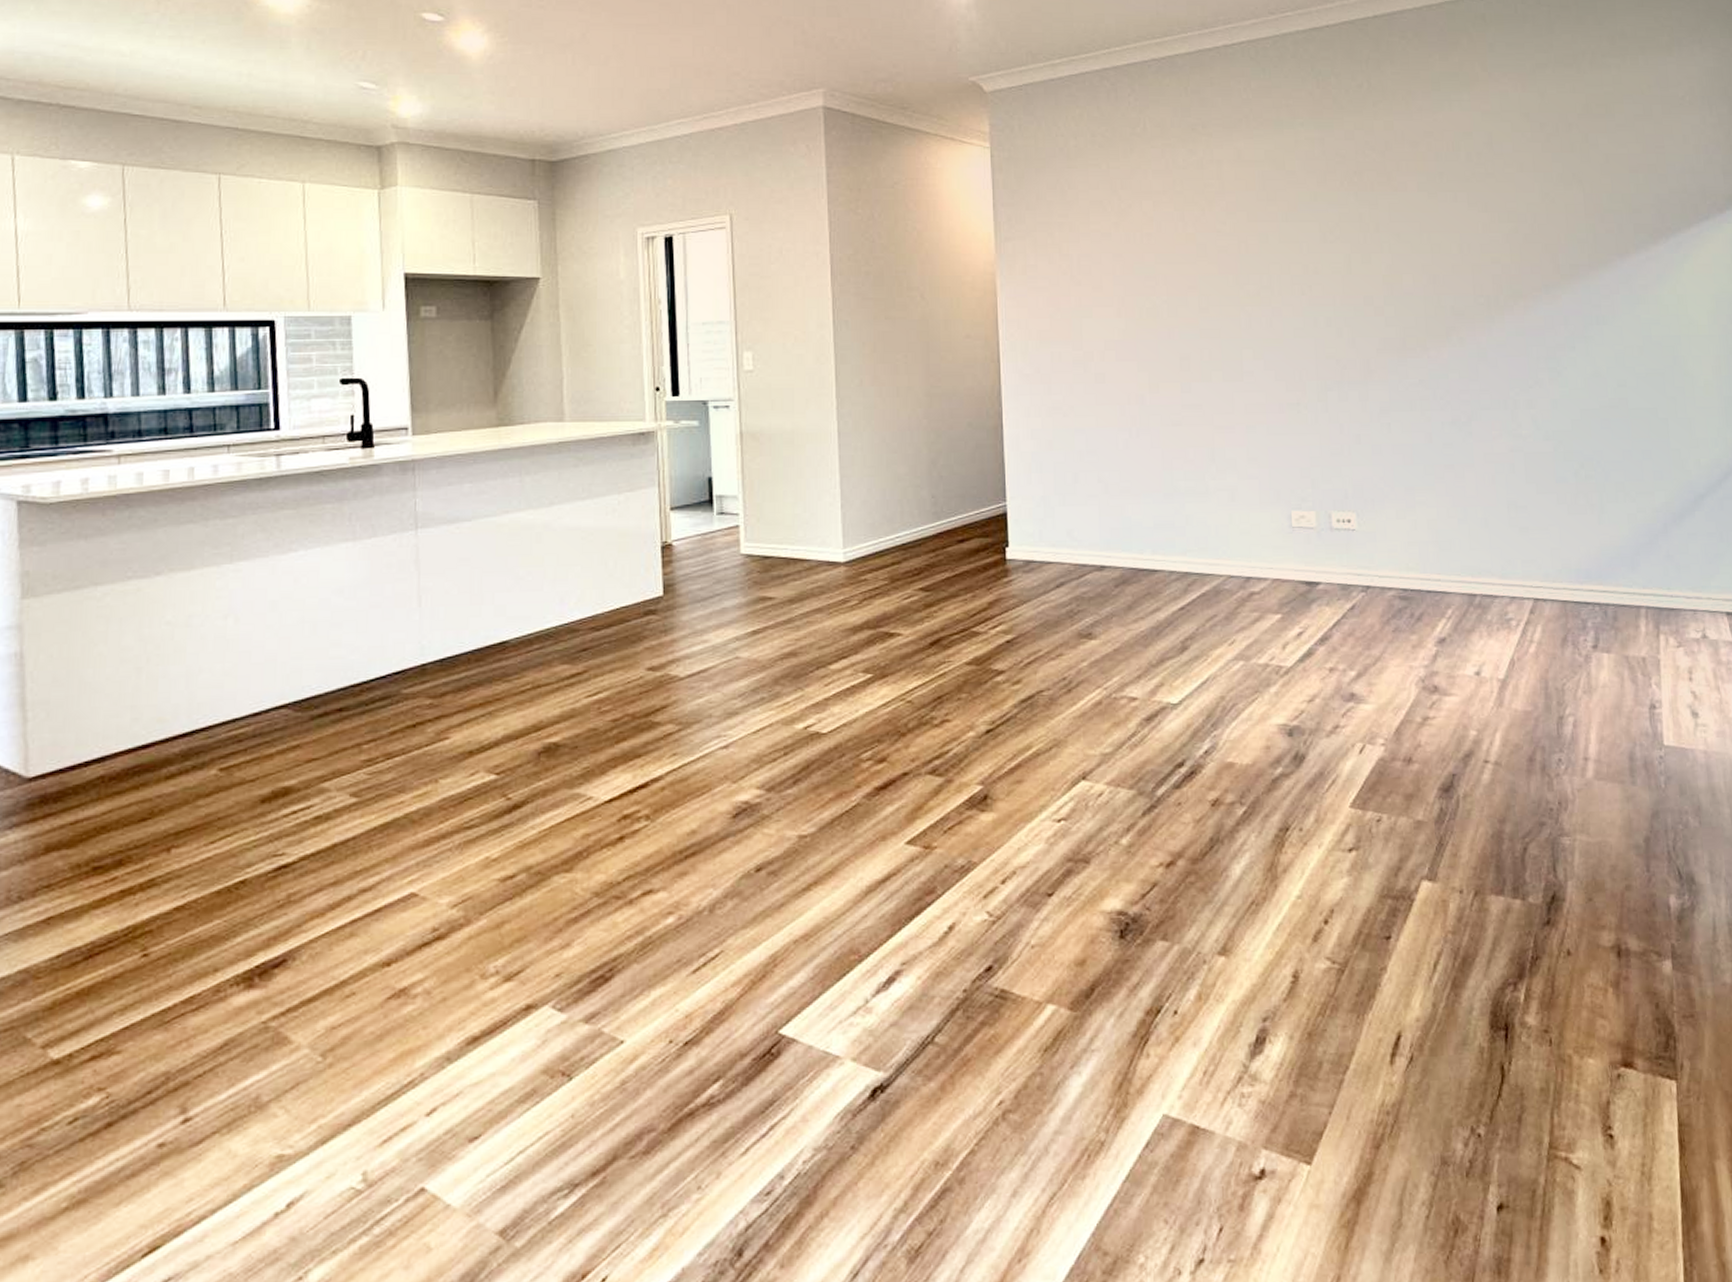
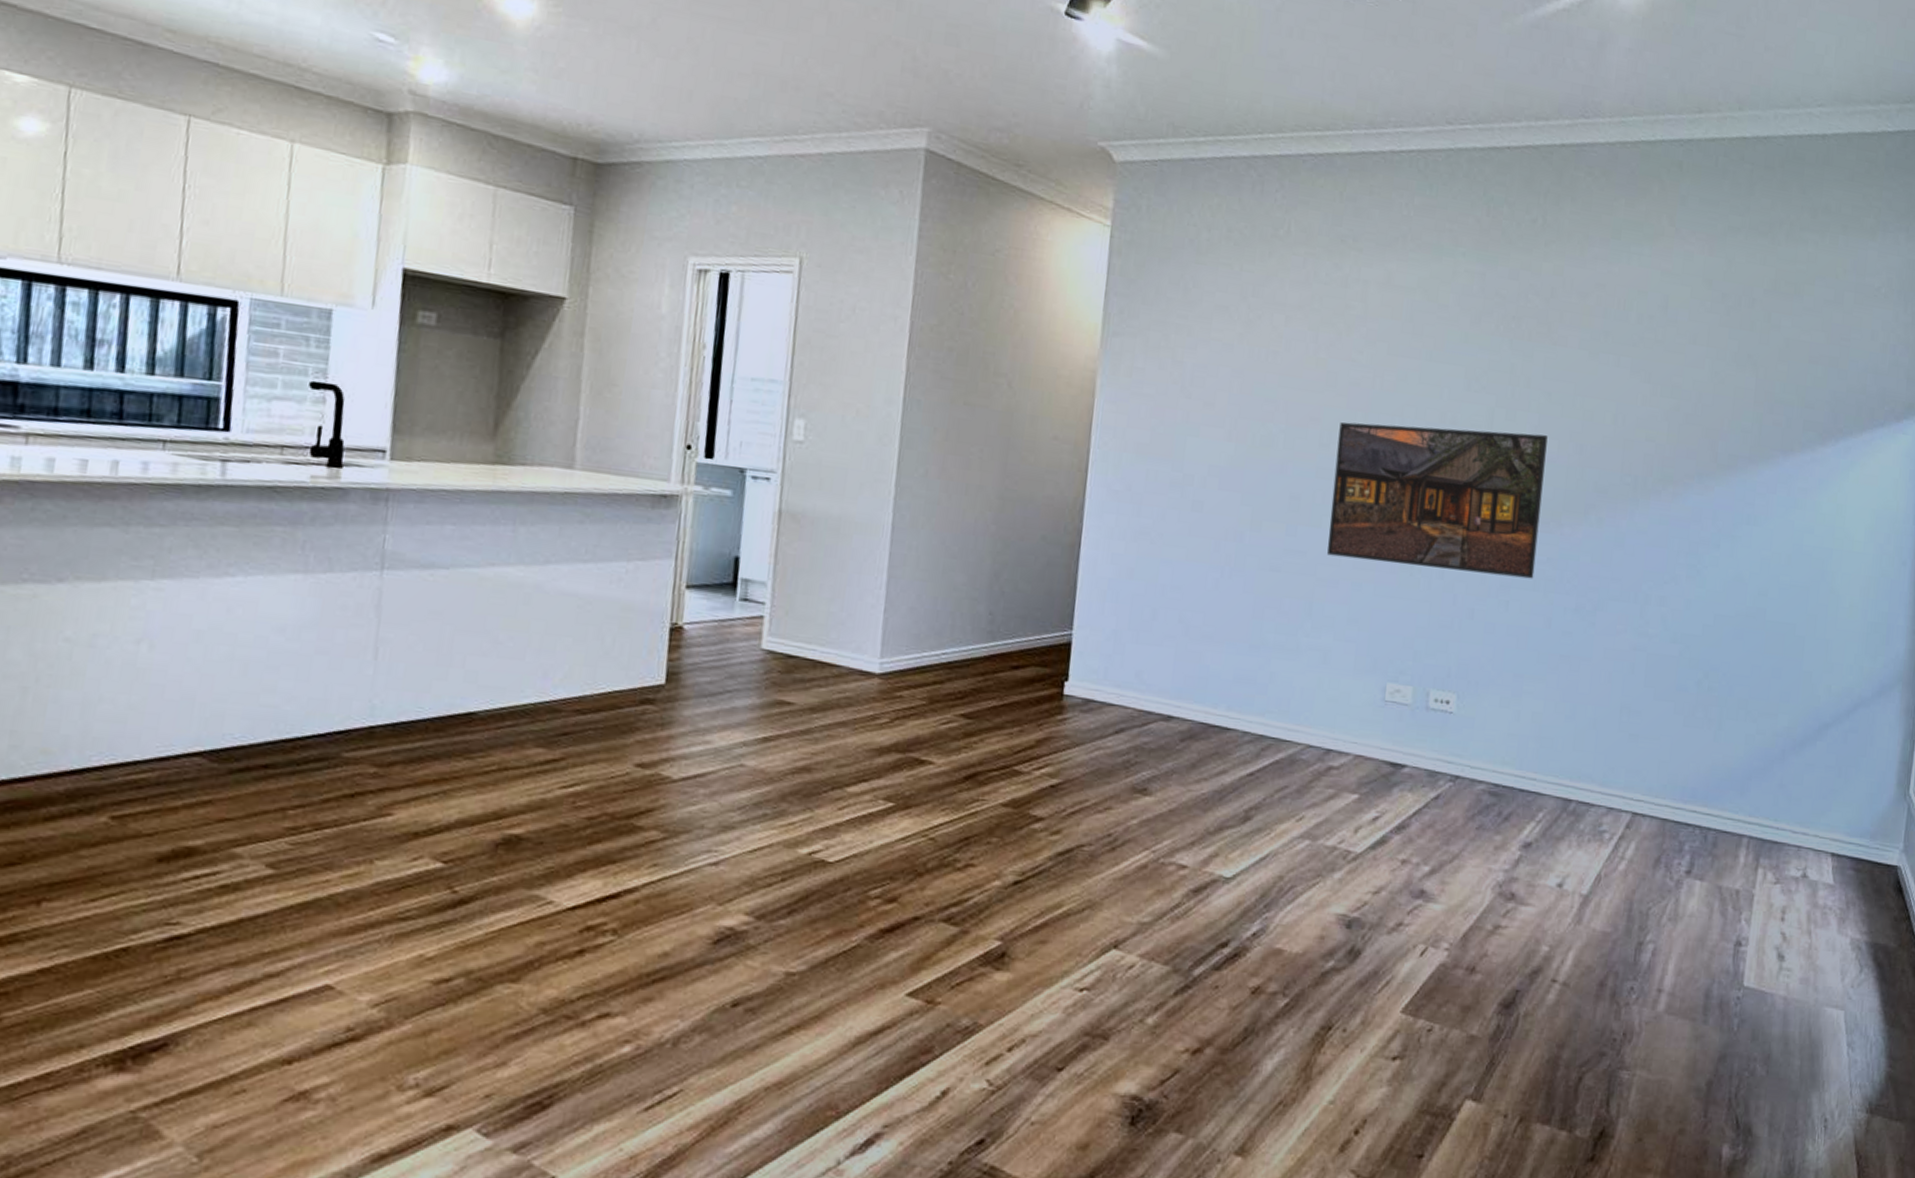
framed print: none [1215,272,1410,405] -> present [1327,422,1548,579]

